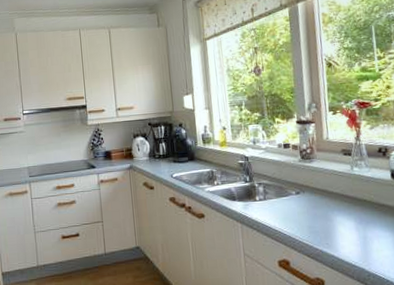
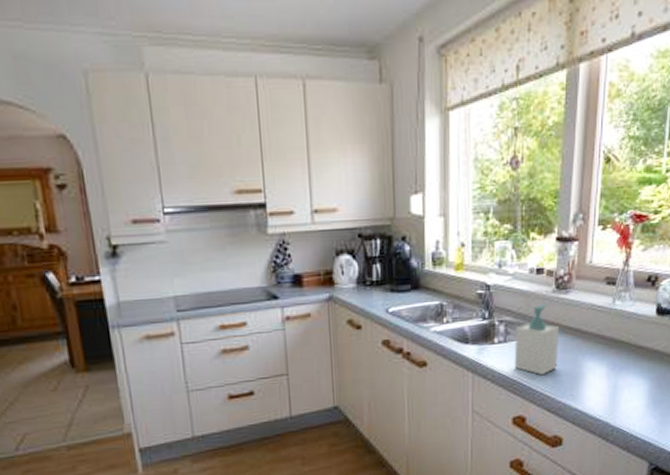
soap bottle: none [272,170,312,227] -> present [515,303,560,376]

